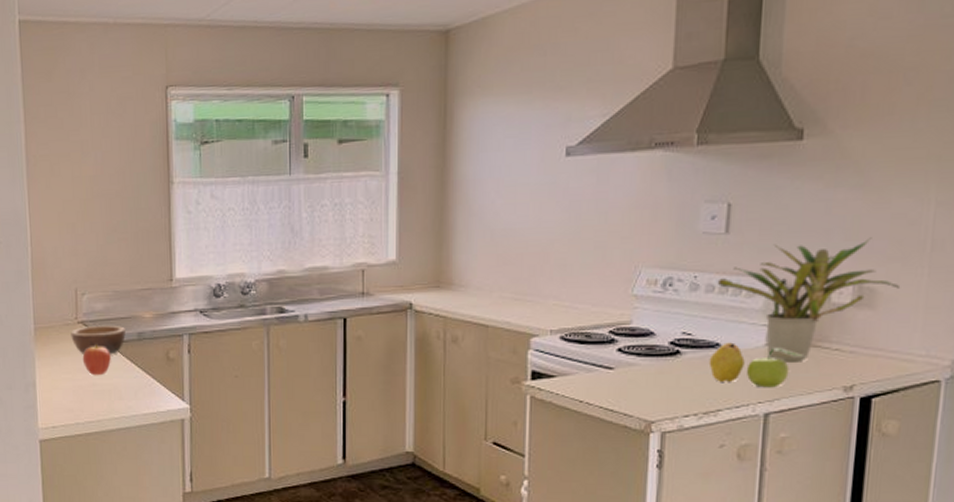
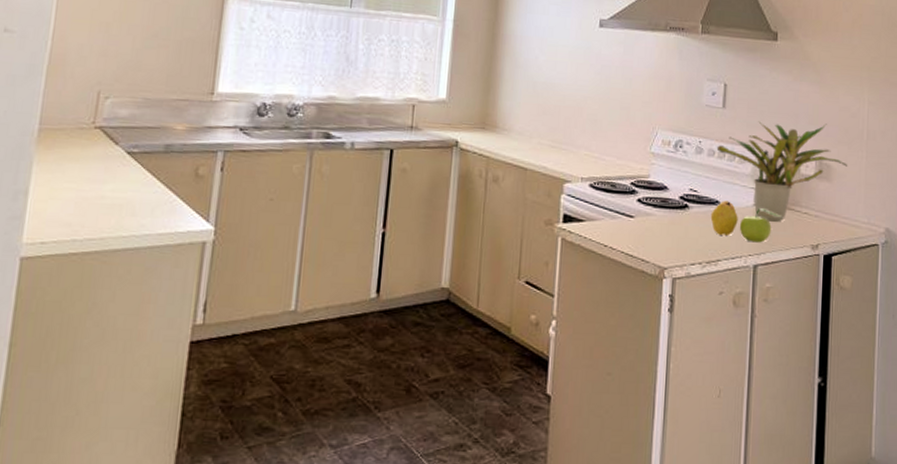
bowl: present [71,325,126,354] -> none [83,132,151,165]
fruit: present [82,344,111,376] -> none [93,153,129,188]

